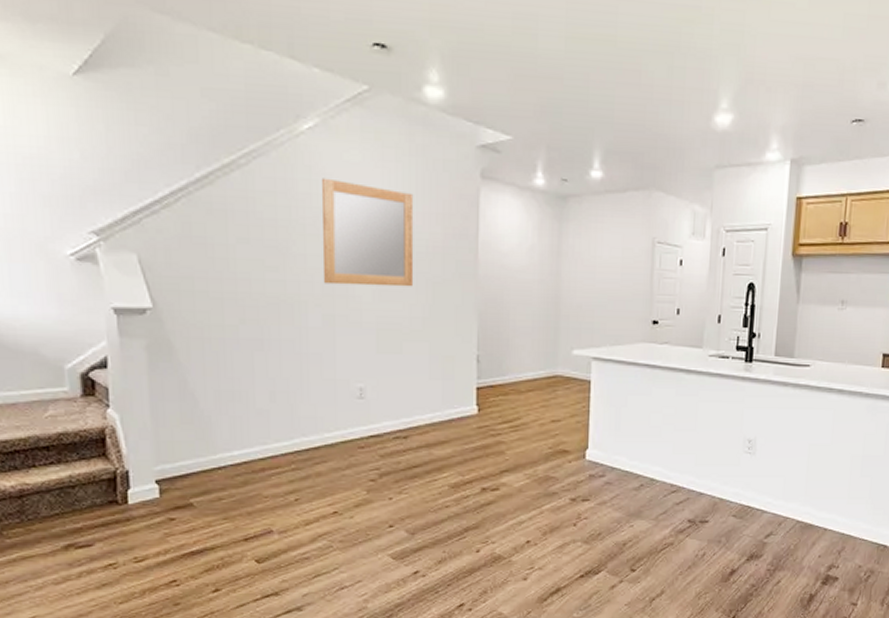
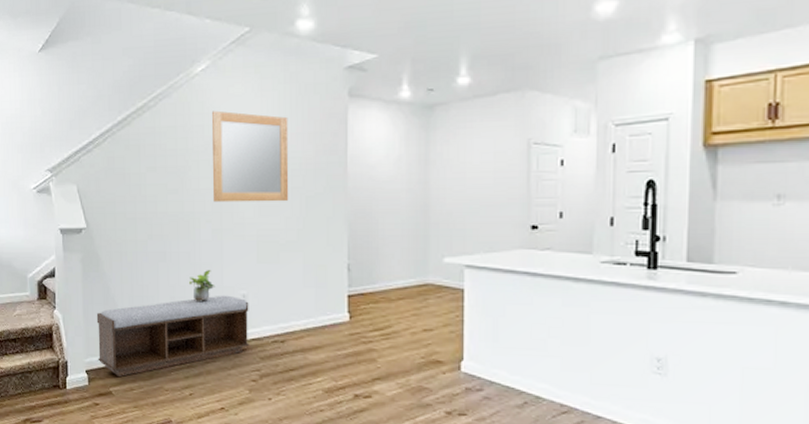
bench: none [169,388,367,485] -> present [96,295,249,376]
potted plant: none [294,361,326,396] -> present [189,270,215,301]

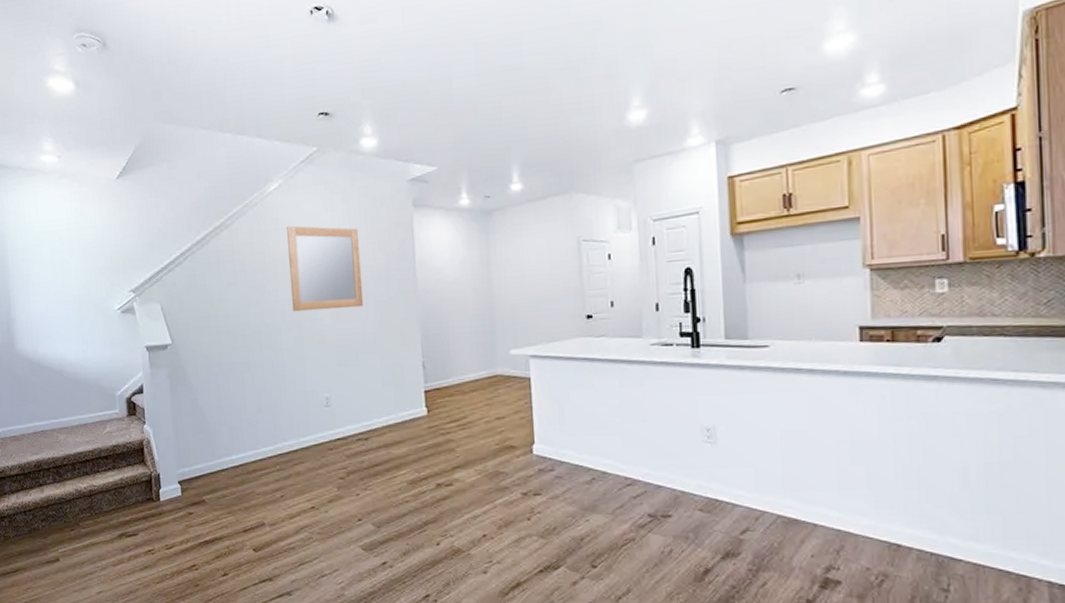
bench: present [96,295,249,376] -> none [186,398,335,484]
potted plant: present [189,270,215,301] -> none [274,376,299,407]

